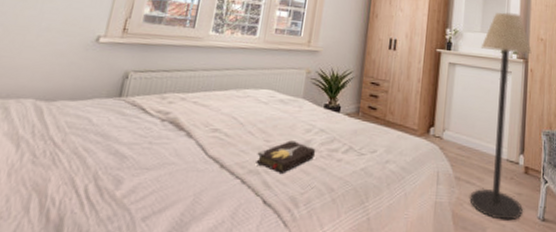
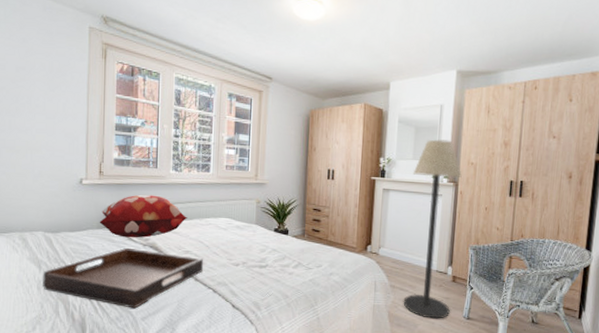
serving tray: none [15,123,235,205] -> present [43,248,204,309]
decorative pillow: none [110,57,222,111] -> present [99,194,188,238]
hardback book: present [256,140,316,173] -> none [223,259,271,284]

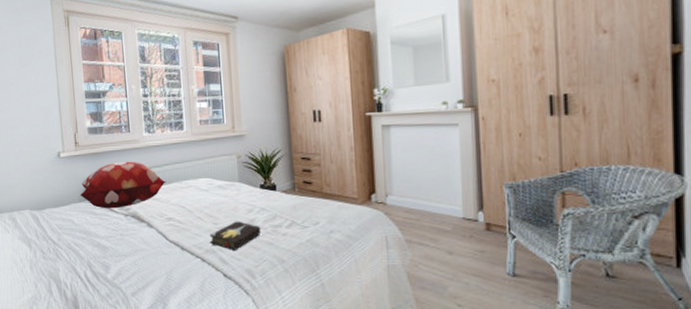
serving tray: present [43,248,204,309] -> none [33,220,189,284]
hardback book: none [223,259,271,284] -> present [209,221,261,250]
floor lamp: present [403,139,462,319] -> none [416,56,488,278]

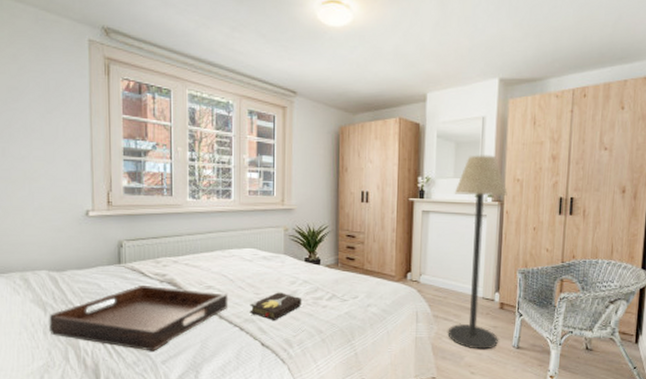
serving tray: none [33,220,189,284] -> present [49,286,228,351]
decorative pillow: present [80,161,166,209] -> none [109,225,208,274]
floor lamp: none [416,56,488,278] -> present [447,155,508,350]

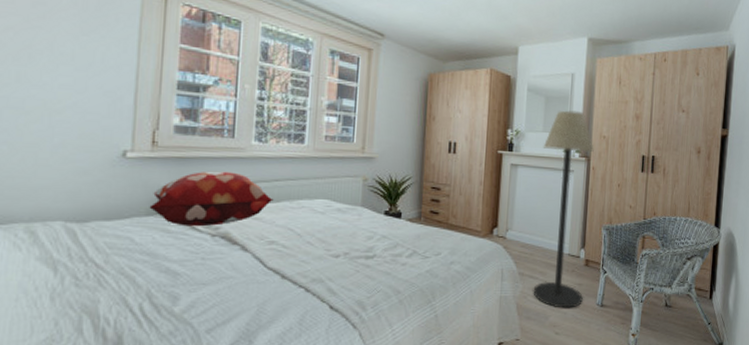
serving tray: present [49,286,228,351] -> none [59,240,294,319]
decorative pillow: none [109,225,208,274] -> present [149,171,274,227]
hardback book: present [250,292,302,320] -> none [318,248,380,280]

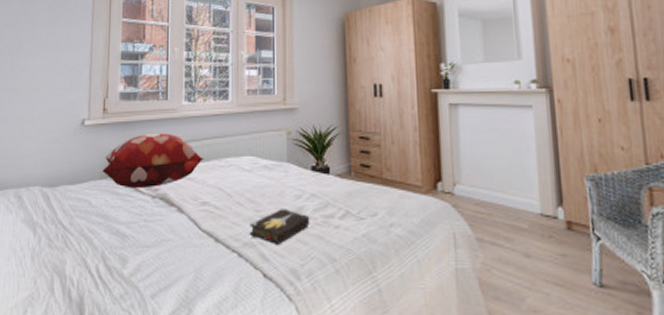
hardback book: none [318,248,380,280] -> present [249,209,310,244]
floor lamp: present [533,110,594,308] -> none [486,32,571,288]

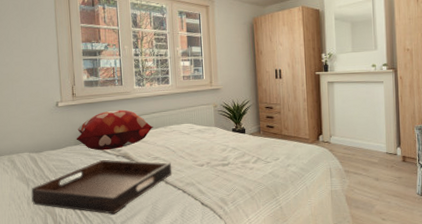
serving tray: none [37,202,225,282] -> present [31,160,172,214]
hardback book: present [249,209,310,244] -> none [189,158,233,183]

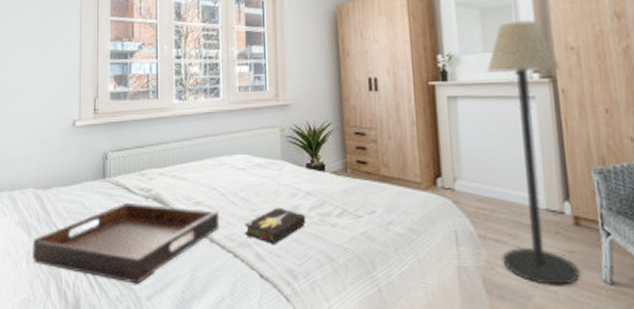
decorative pillow: present [76,109,153,151] -> none [94,132,196,190]
hardback book: none [189,158,233,183] -> present [244,208,307,244]
floor lamp: none [353,30,404,198] -> present [486,20,580,286]

